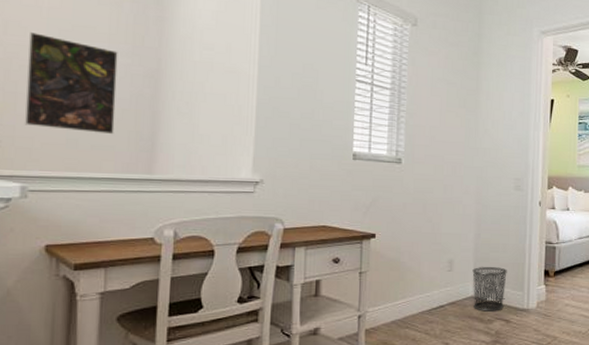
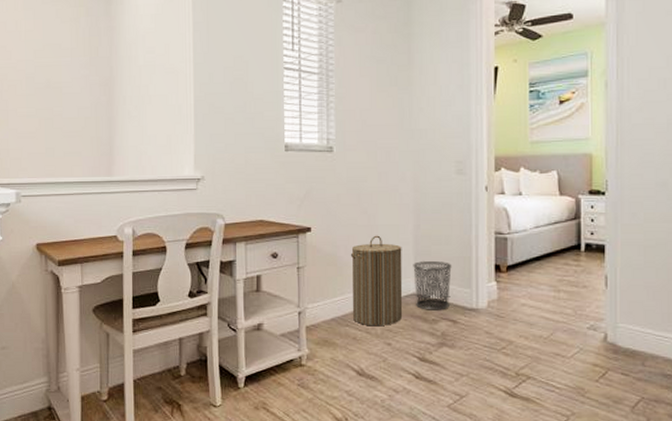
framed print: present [24,32,118,135] -> none [13,55,80,142]
laundry hamper: none [412,242,463,327] -> present [350,235,403,325]

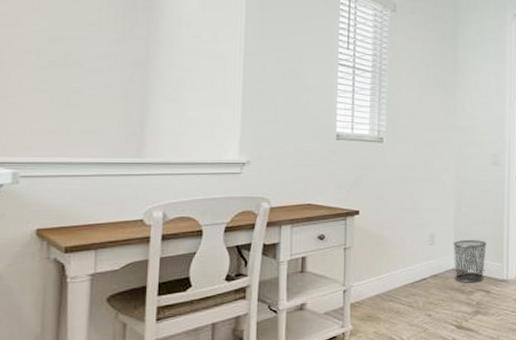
laundry hamper: present [350,235,403,325] -> none [396,217,444,299]

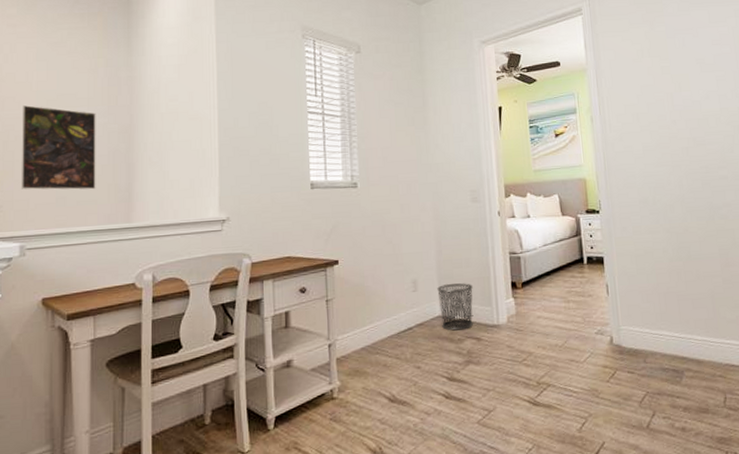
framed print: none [16,24,108,121] -> present [20,105,96,190]

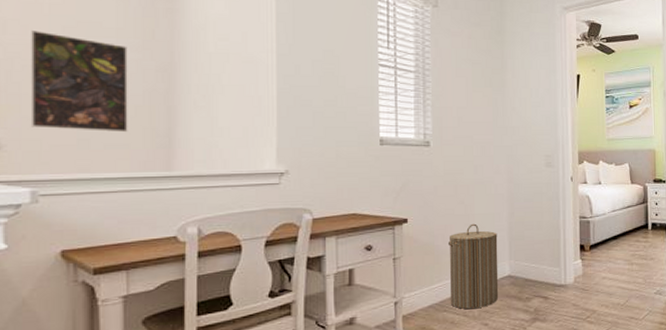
laundry hamper: none [377,263,430,351] -> present [447,223,499,309]
waste bin: present [437,283,473,331] -> none [508,244,543,290]

